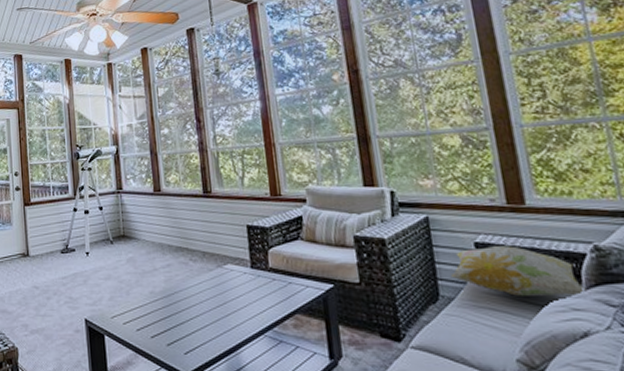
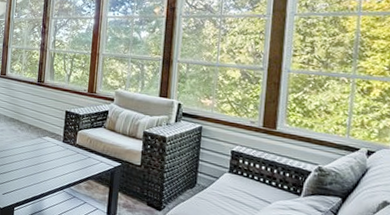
decorative pillow: present [450,246,586,296] -> none [208,154,304,200]

